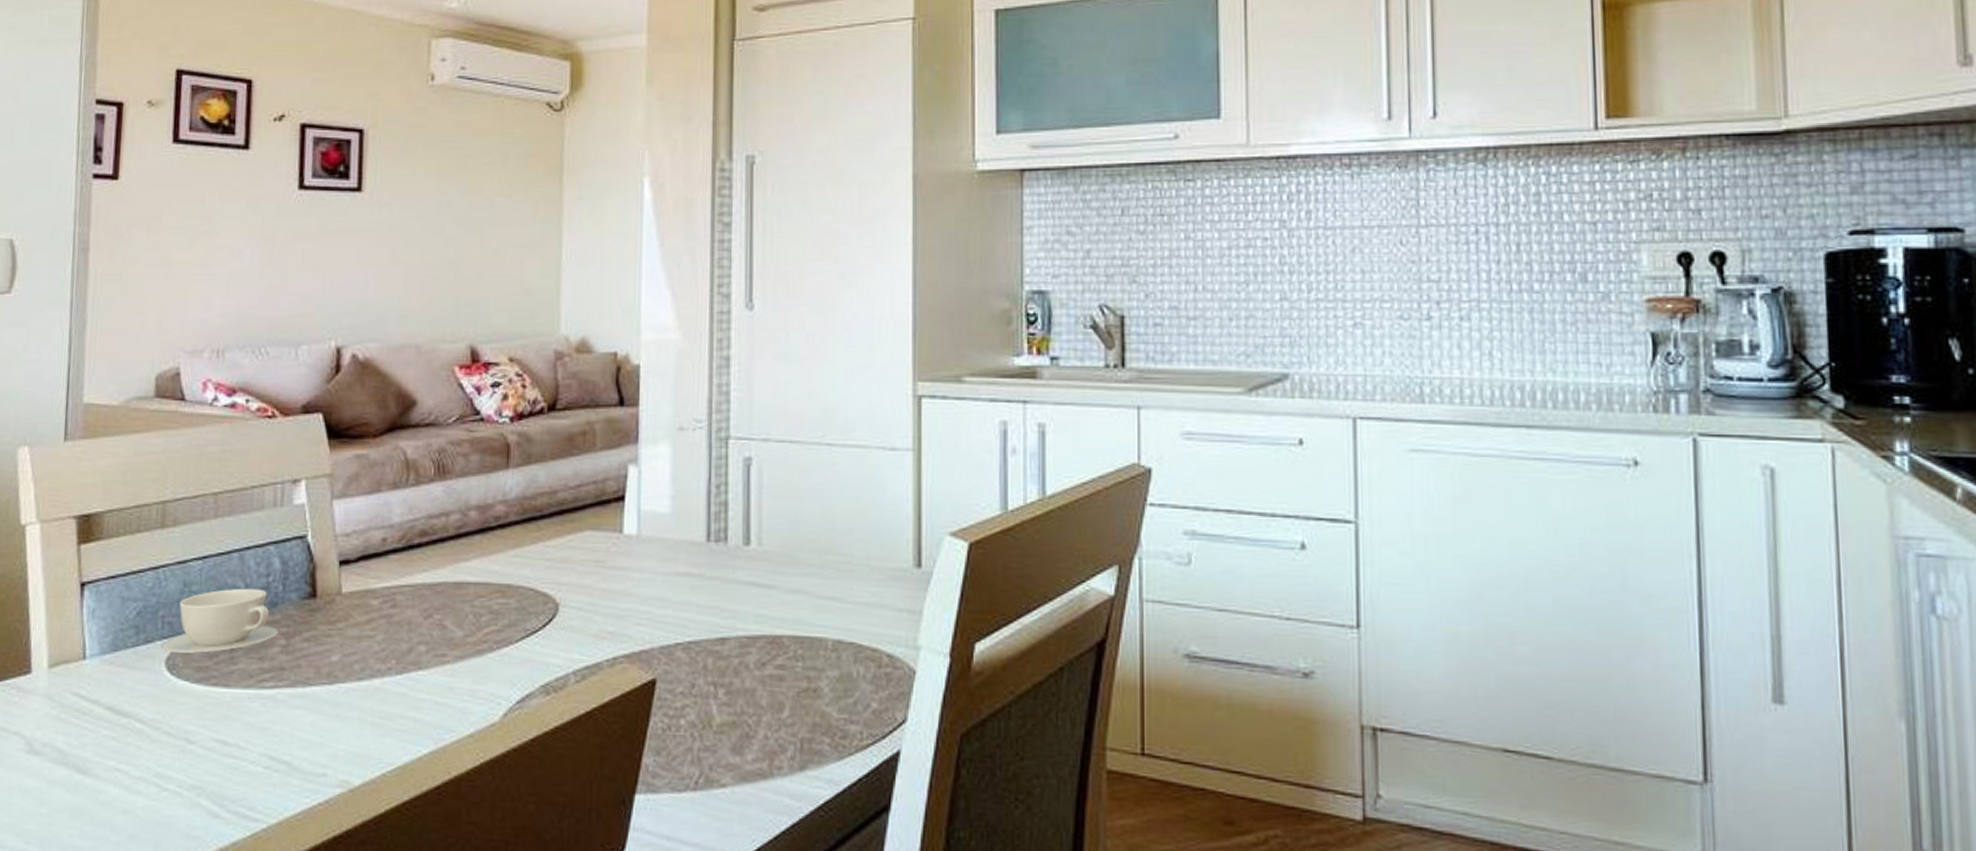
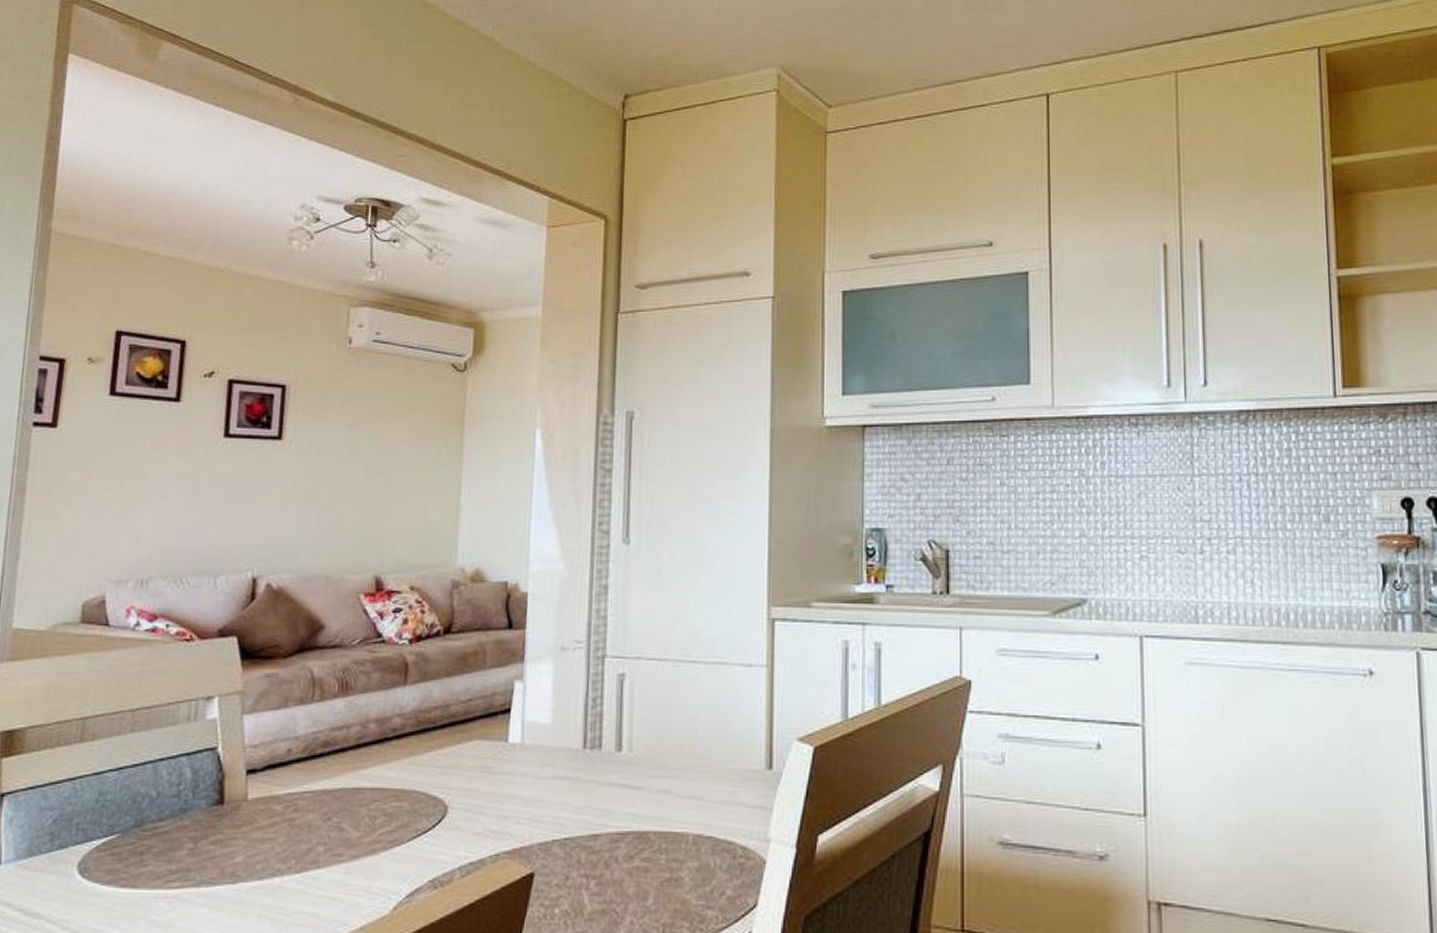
teacup: present [160,588,279,653] -> none [73,796,187,857]

